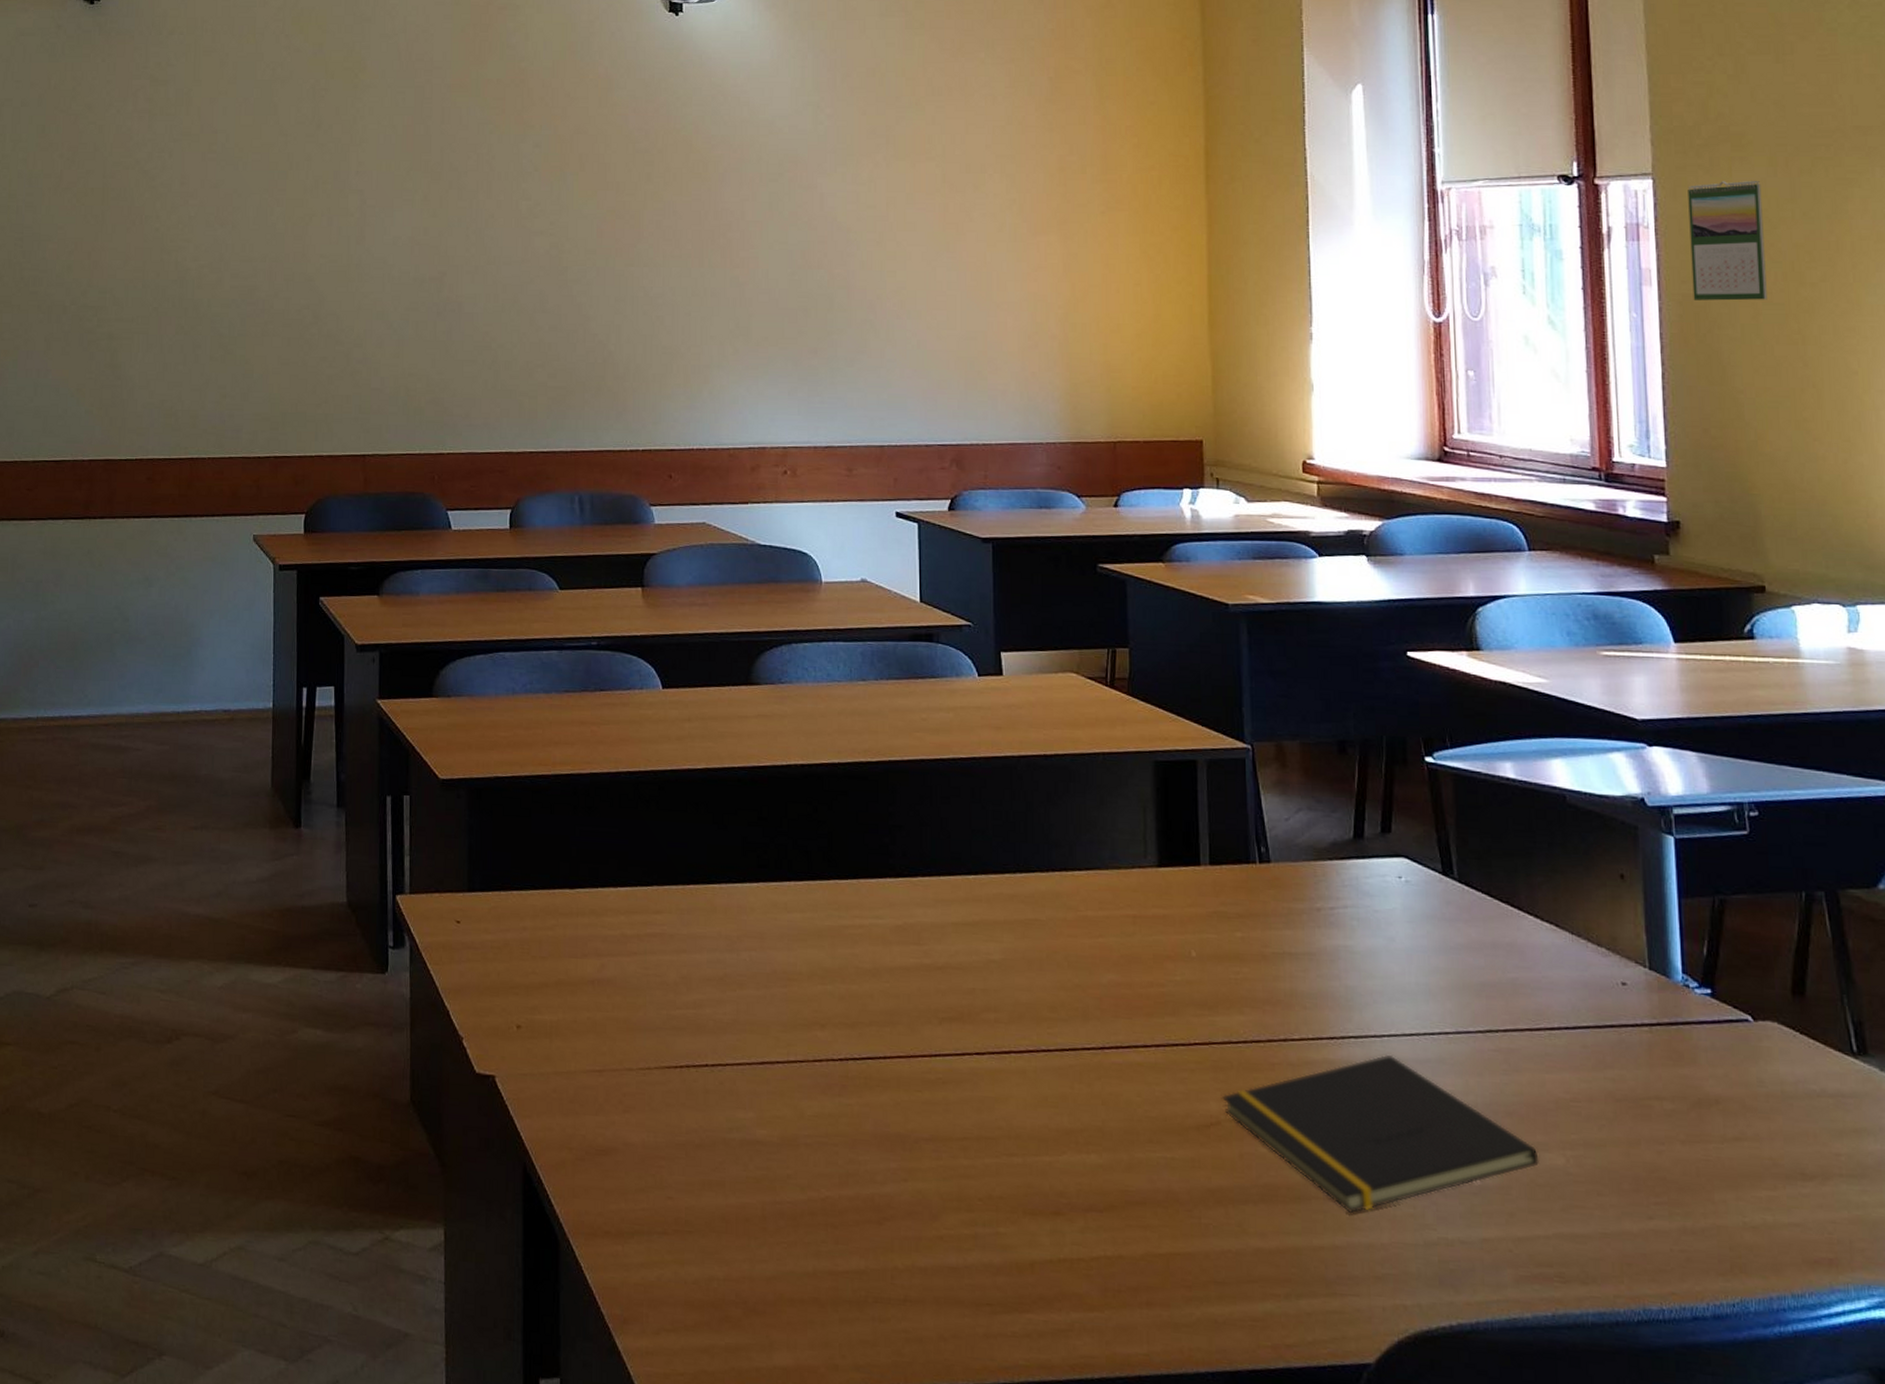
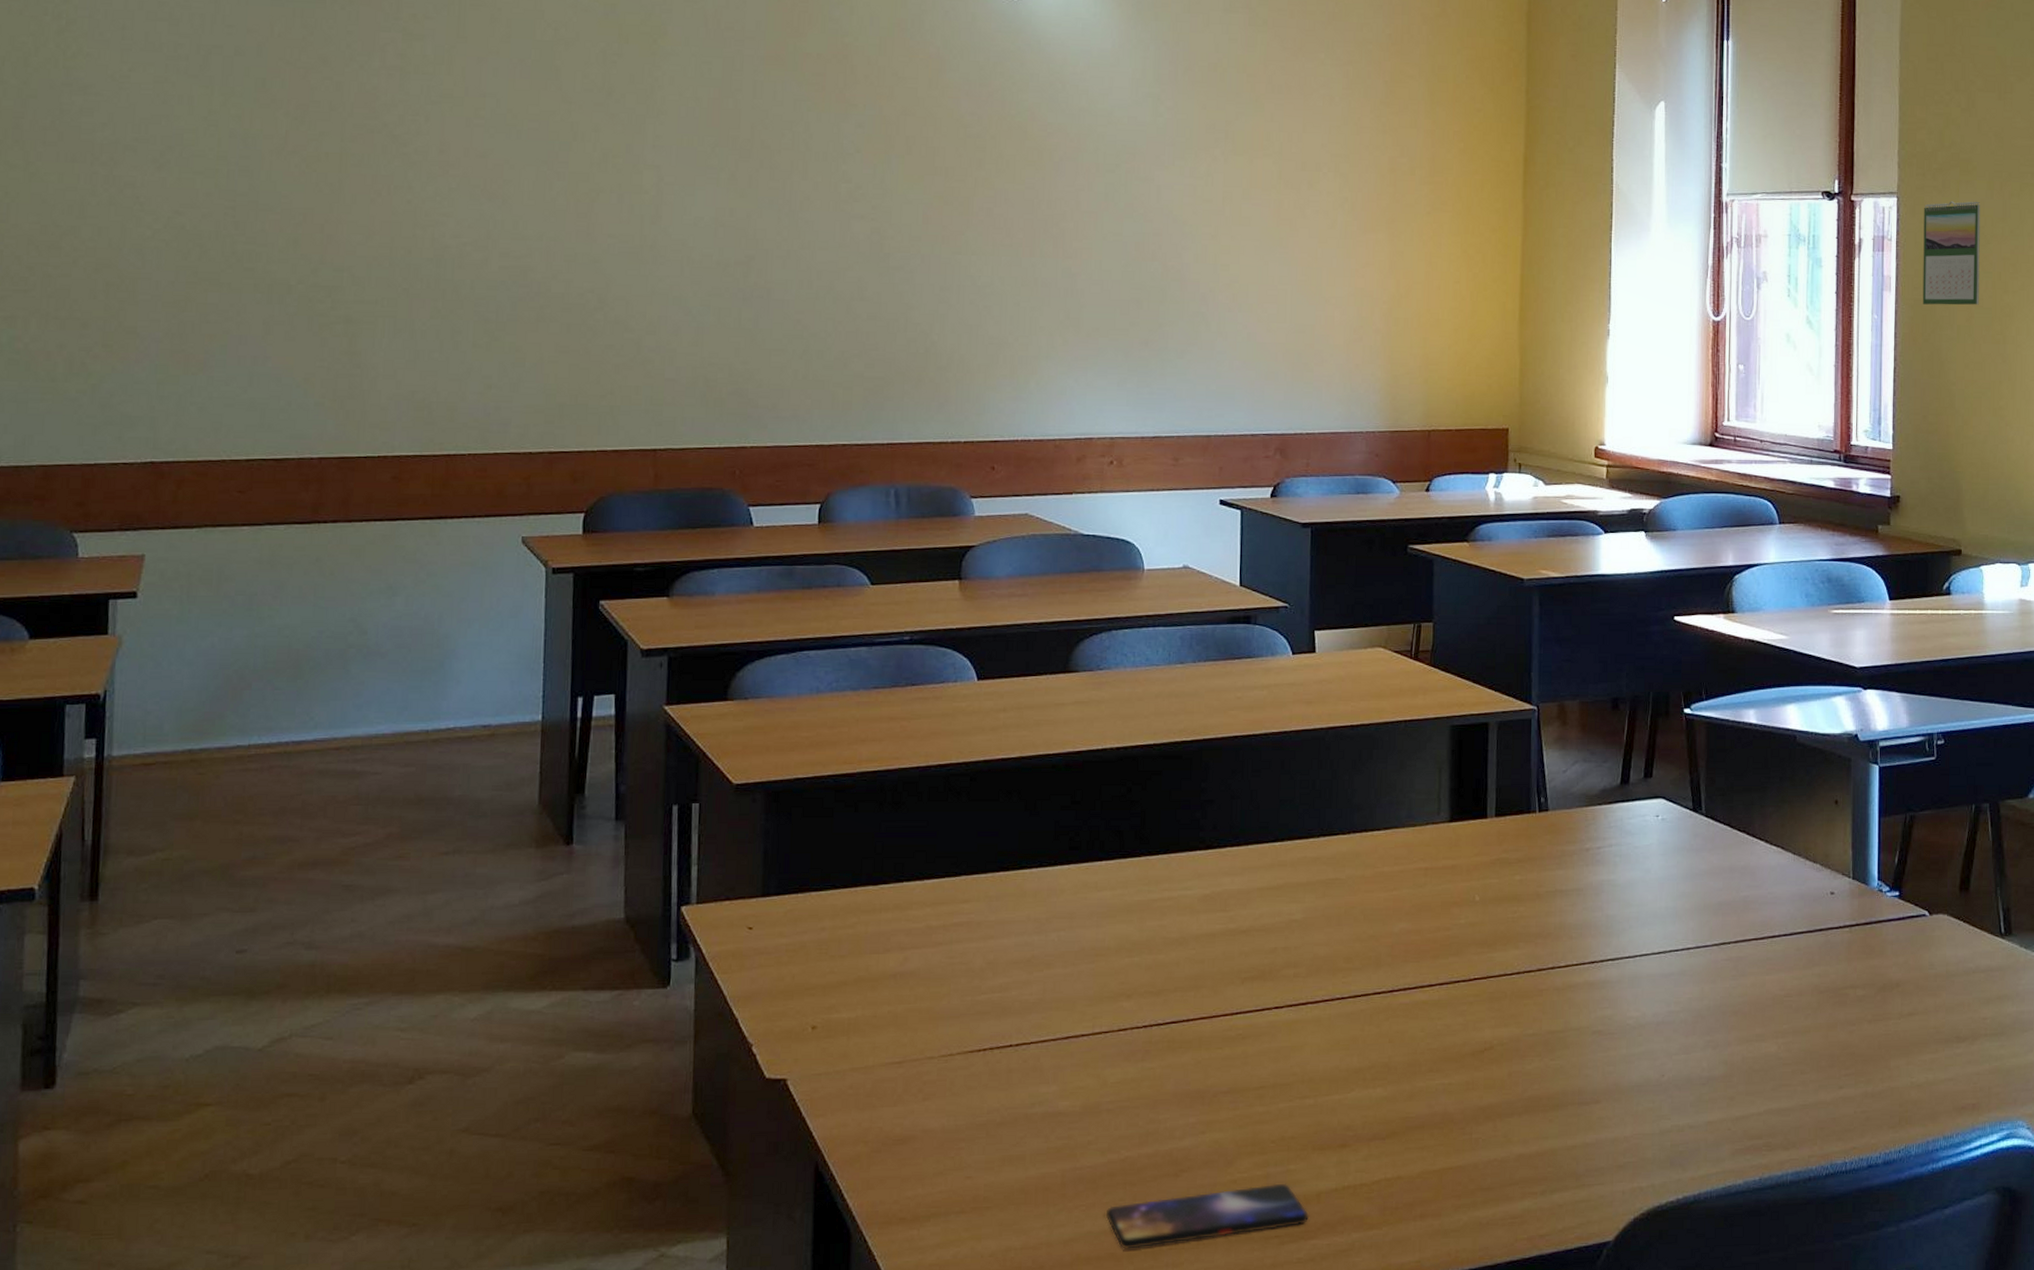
smartphone: none [807,1245,1023,1297] -> present [1105,1183,1310,1249]
notepad: present [1221,1054,1539,1213] -> none [1495,972,1757,1113]

